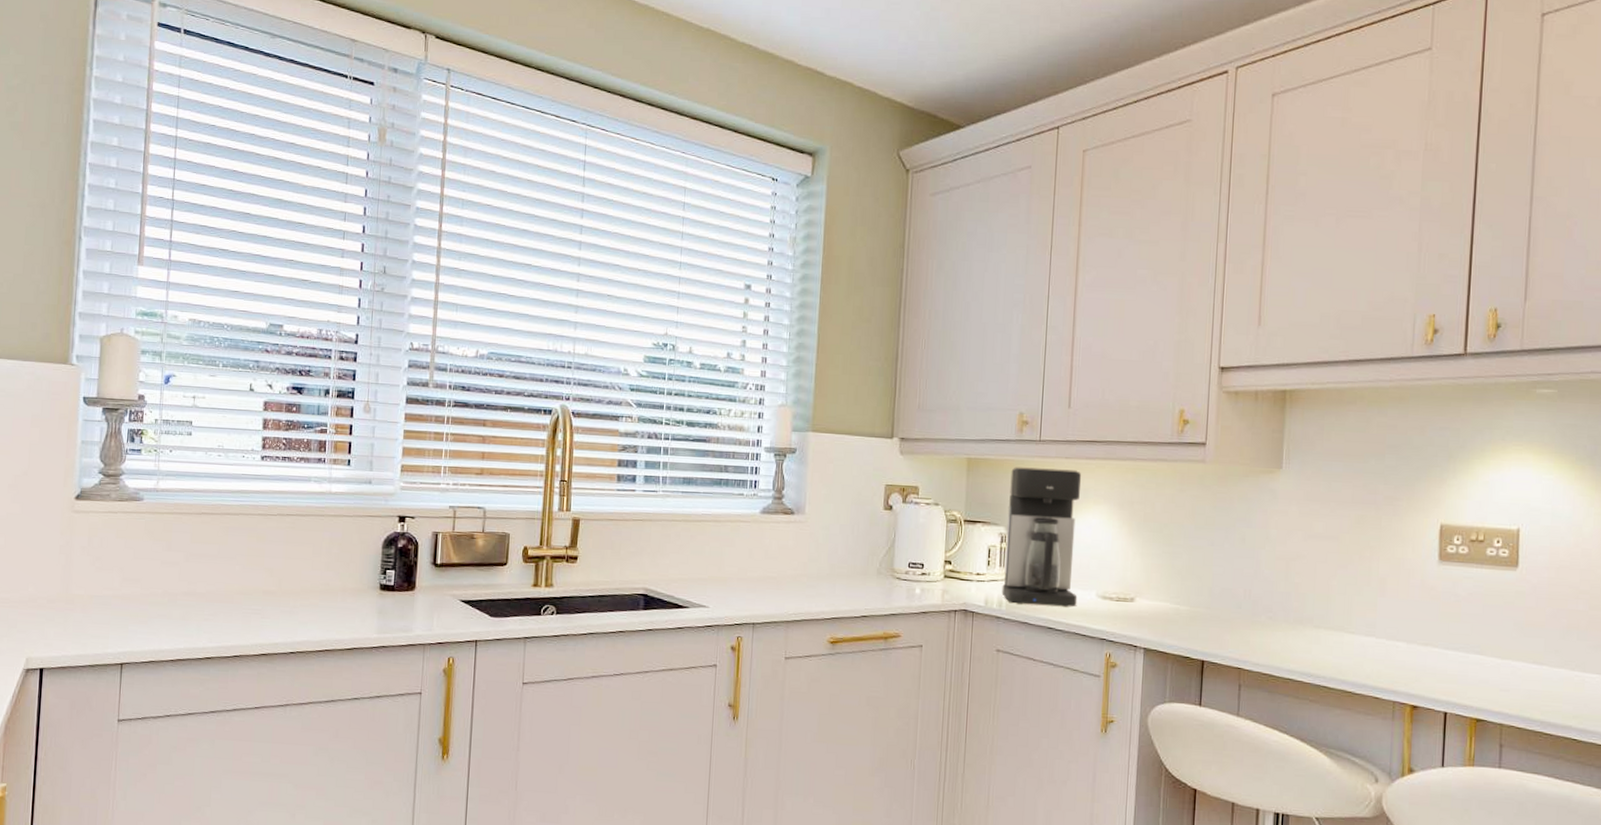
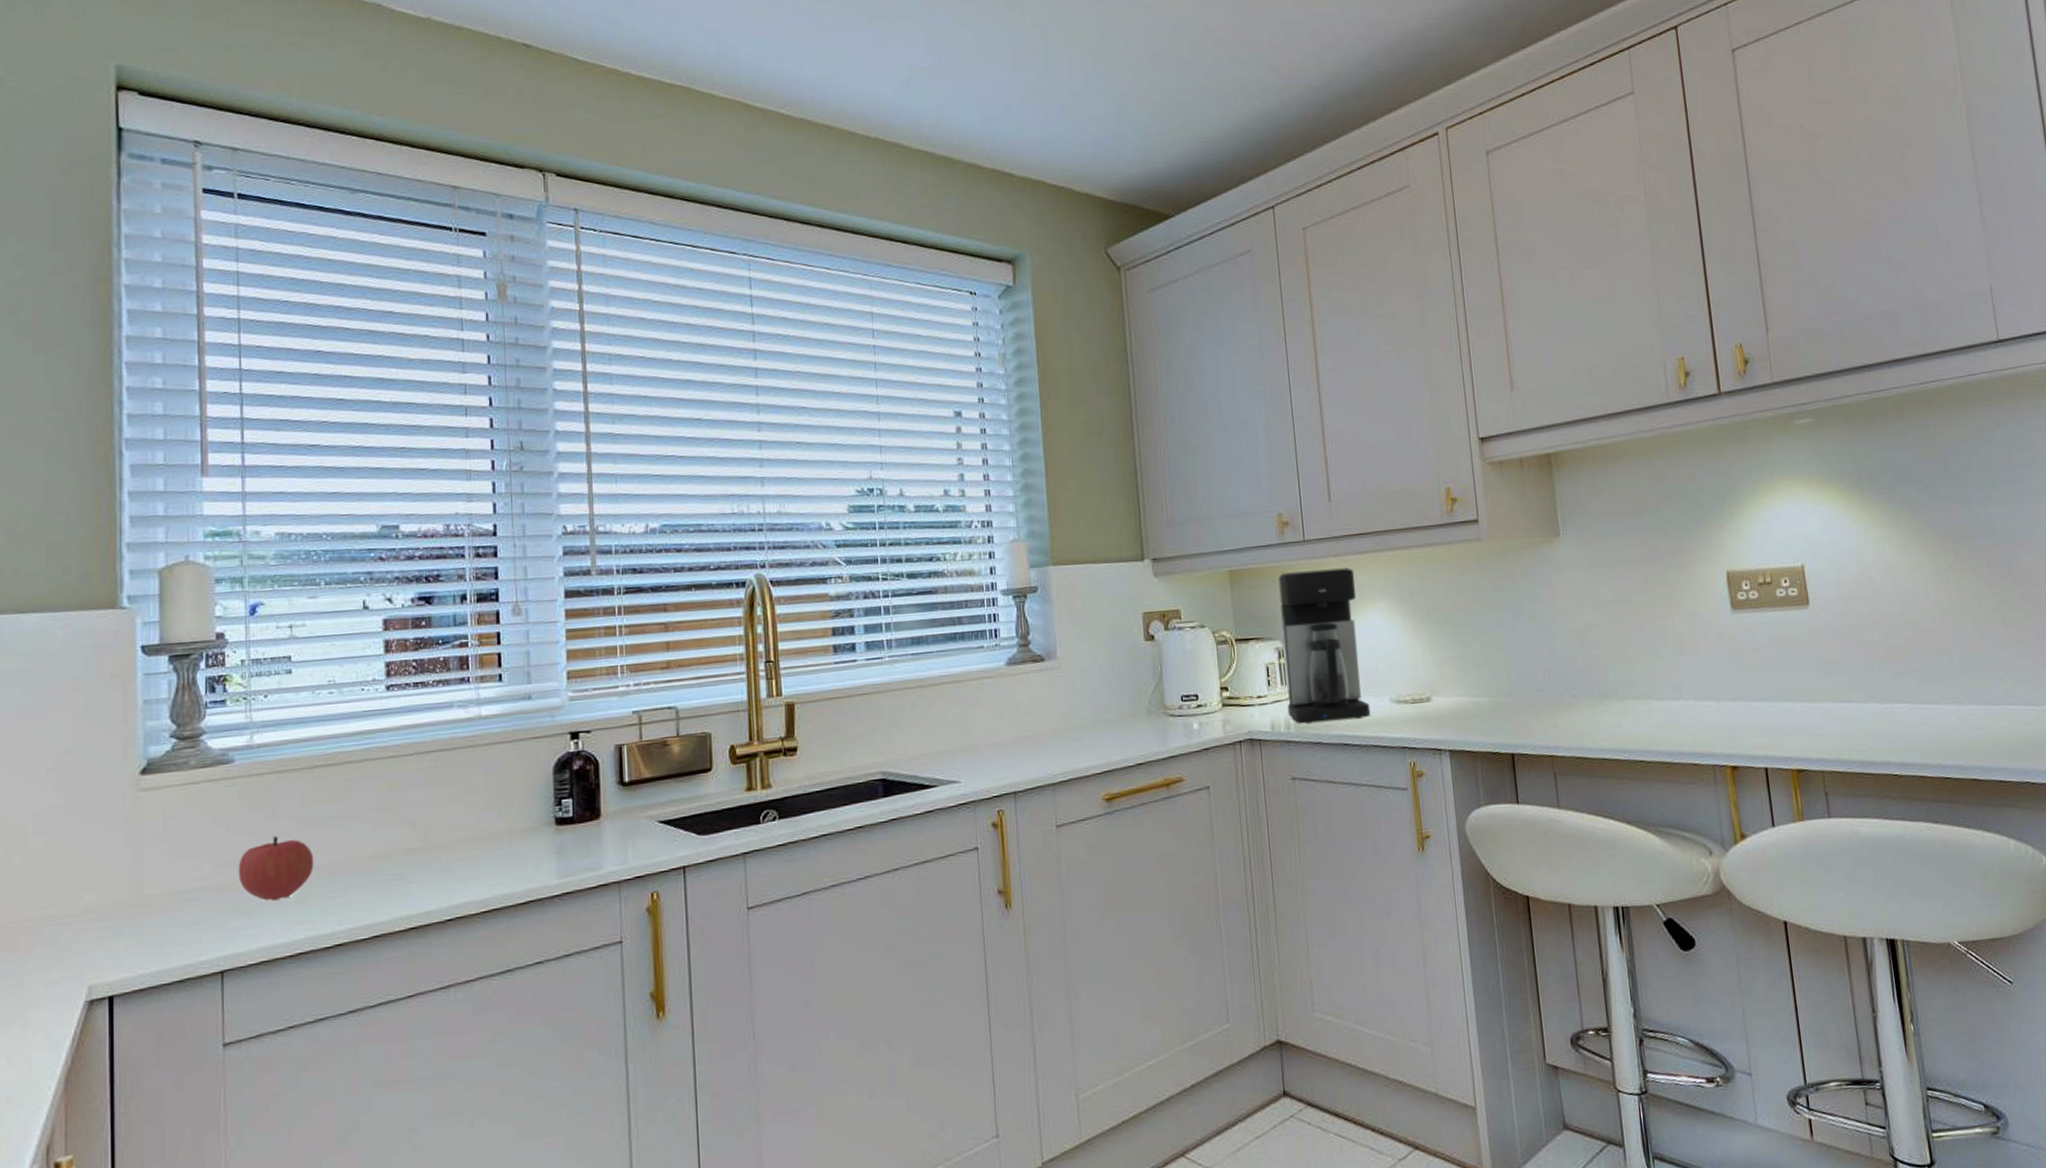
fruit: none [139,564,196,616] -> present [238,835,314,901]

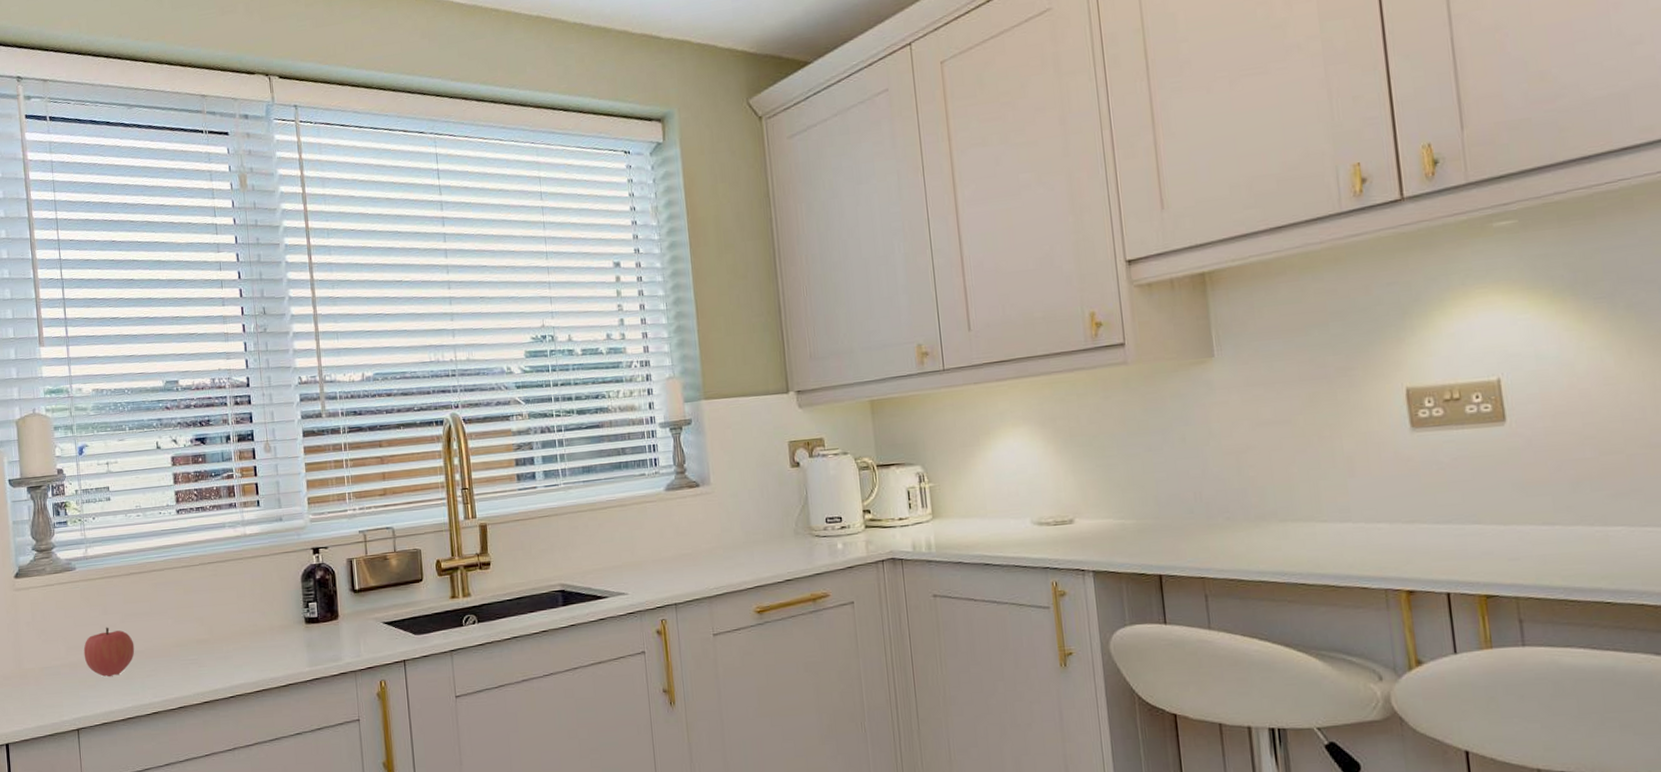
coffee maker: present [1278,568,1371,725] -> none [918,394,1012,545]

